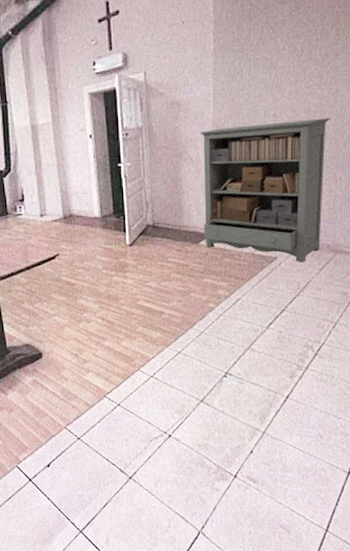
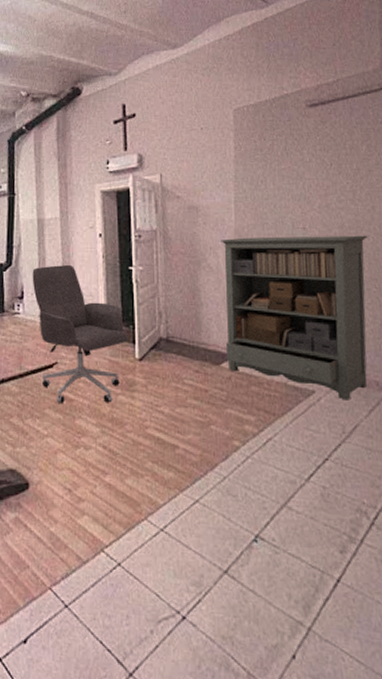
office chair: none [30,166,120,288] -> present [32,264,128,403]

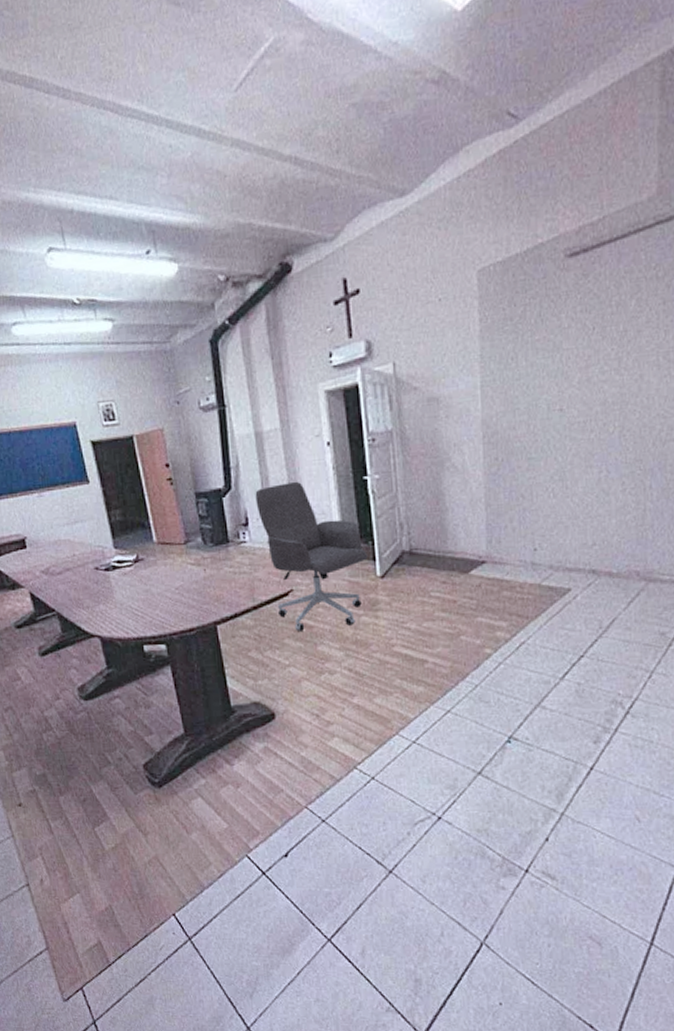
bookshelf: present [221,235,368,400] -> none [466,410,634,595]

